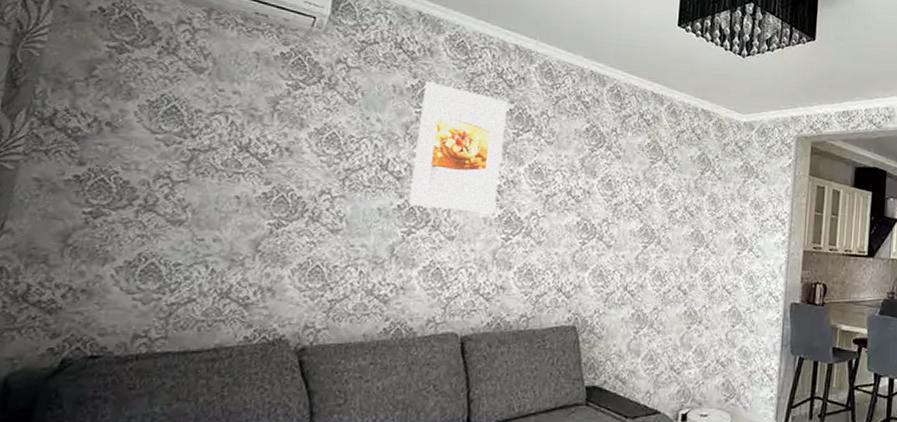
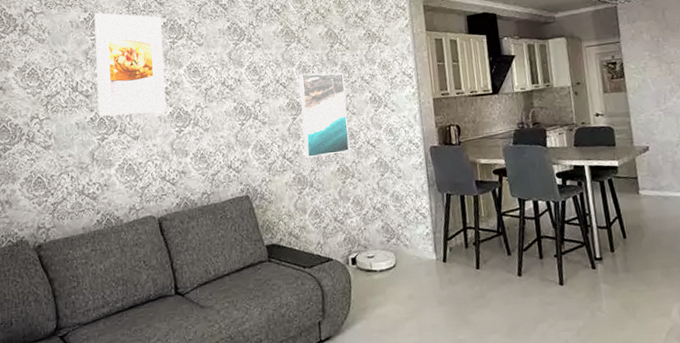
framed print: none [650,198,710,295] -> present [298,72,350,159]

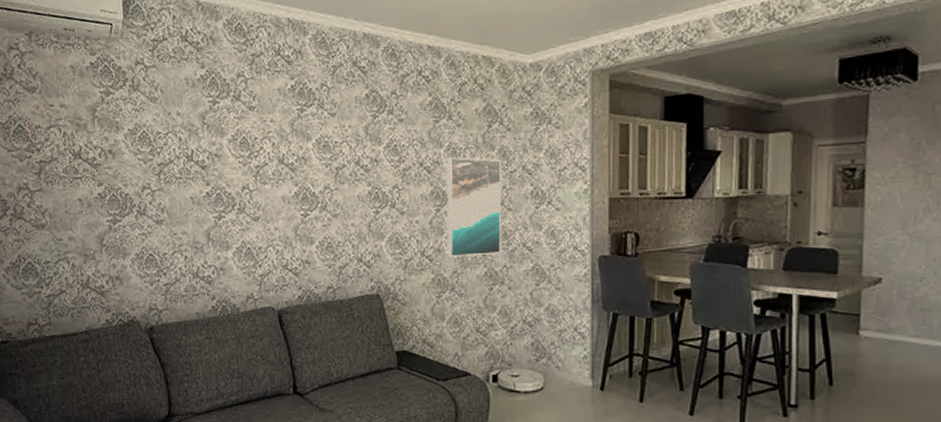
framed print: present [94,12,167,117] -> none [212,69,291,193]

